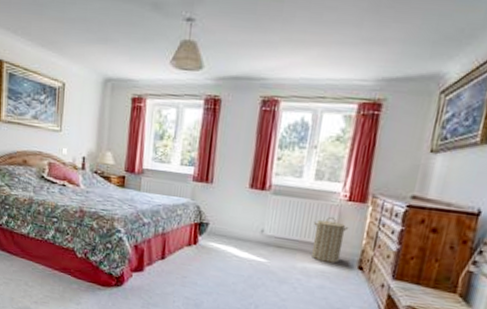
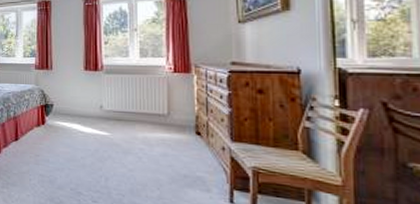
laundry hamper: present [312,217,349,263] -> none [147,89,180,131]

